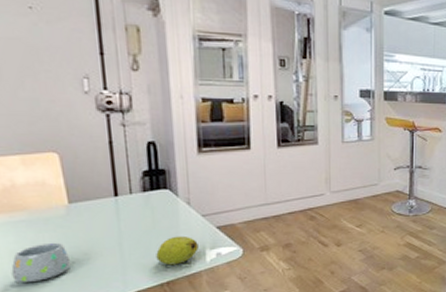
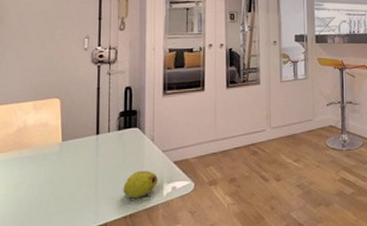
mug: present [11,242,70,283] -> none [12,176,56,213]

